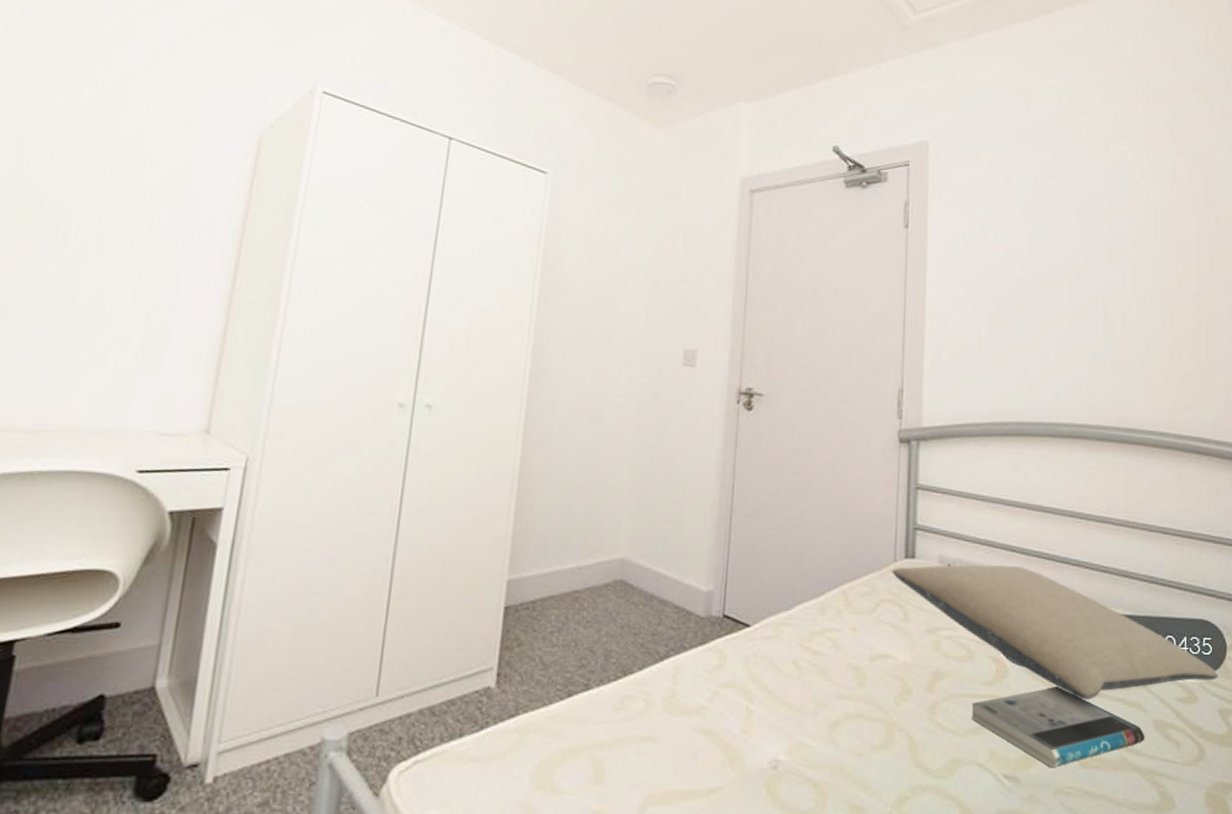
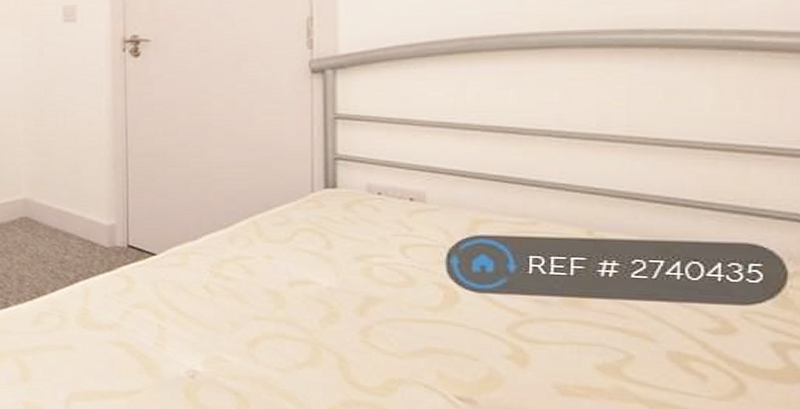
pillow: present [892,564,1219,700] -> none [309,191,774,328]
book: present [971,686,1145,768] -> none [413,313,654,393]

